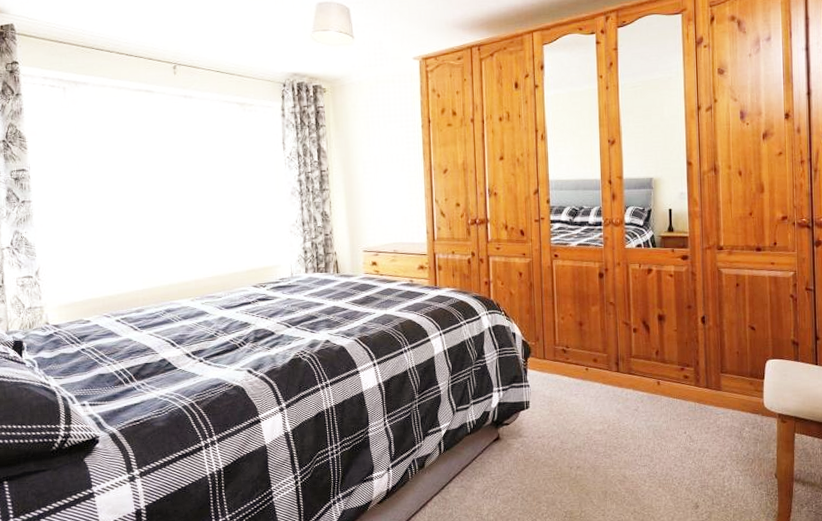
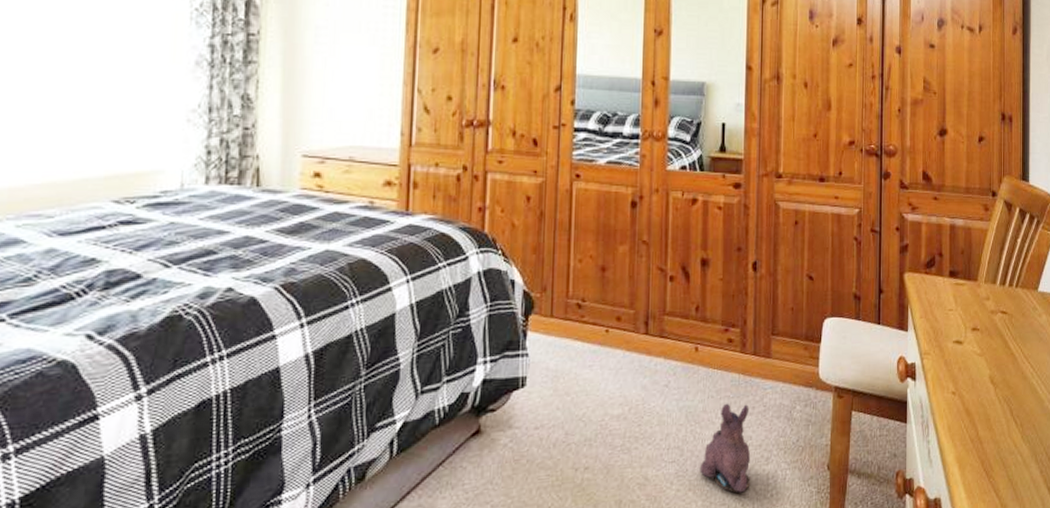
plush toy: none [667,424,709,492] -> present [699,403,751,493]

